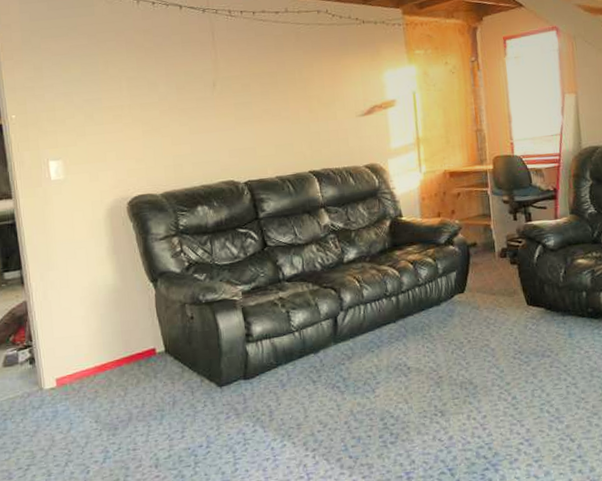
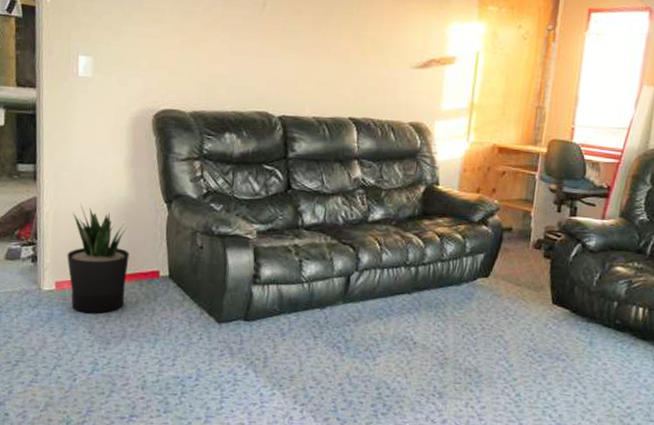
planter: none [63,299,126,404] -> present [67,204,129,314]

